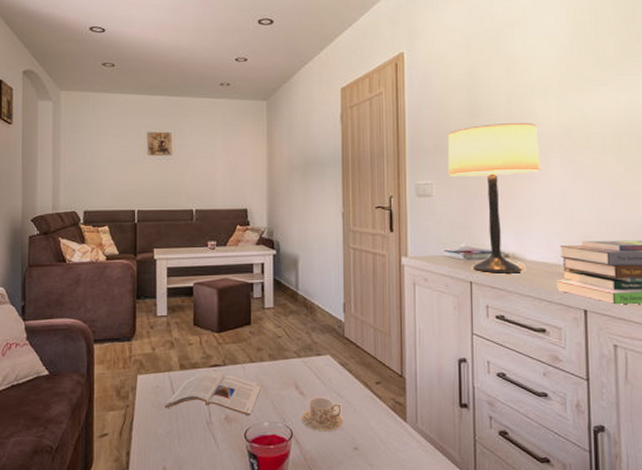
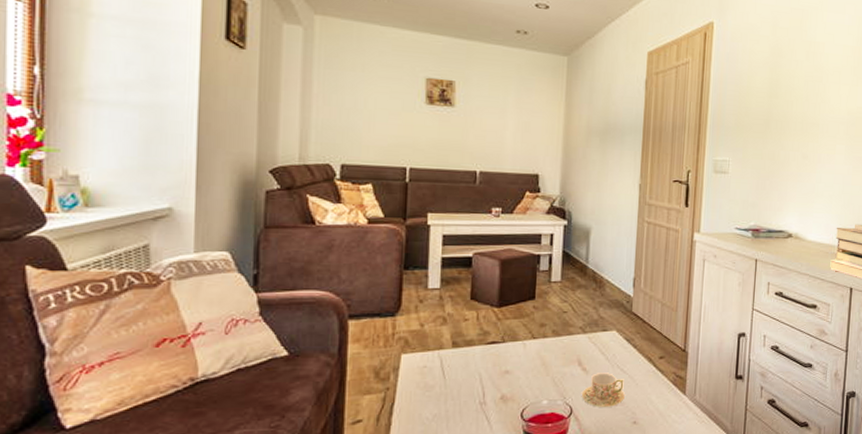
magazine: present [164,370,262,416] -> none [432,347,543,395]
table lamp: present [447,122,541,273] -> none [745,105,828,253]

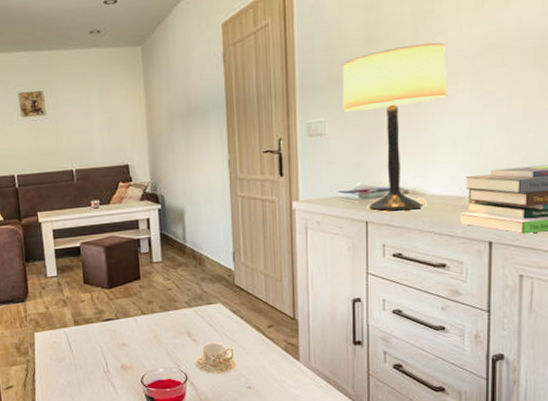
table lamp: none [745,105,828,253] -> present [342,42,448,211]

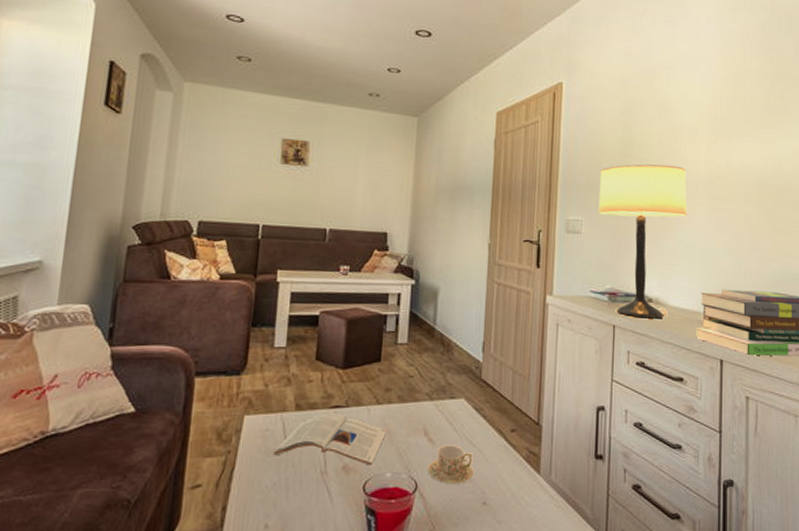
magazine: none [62,324,155,364] -> present [273,412,388,466]

